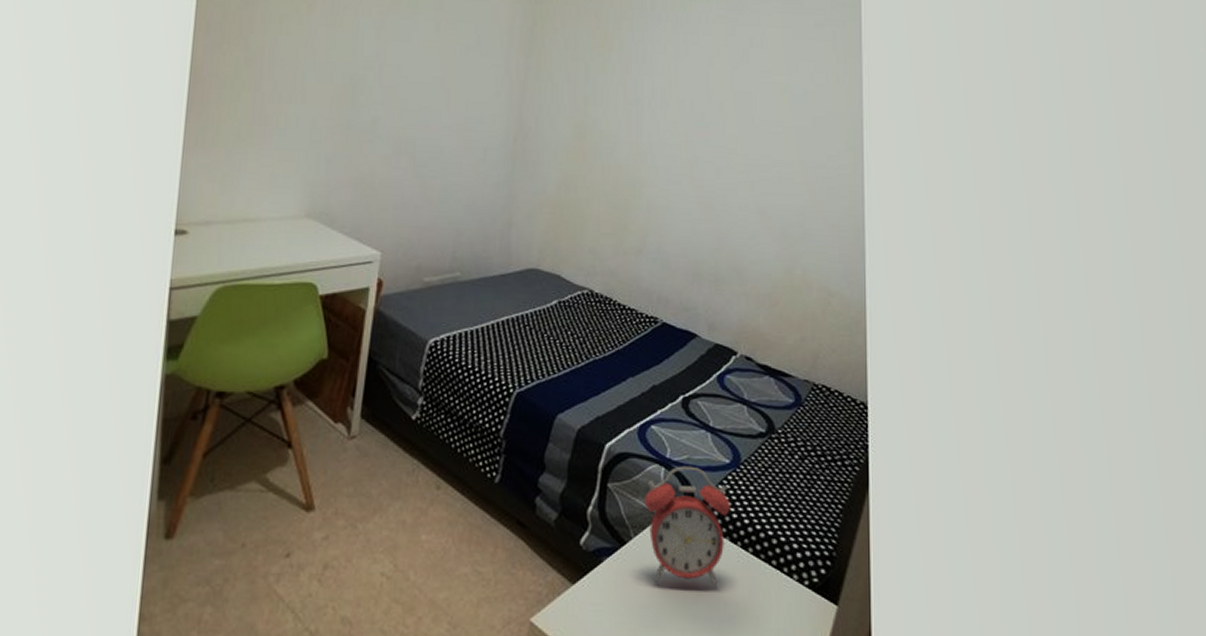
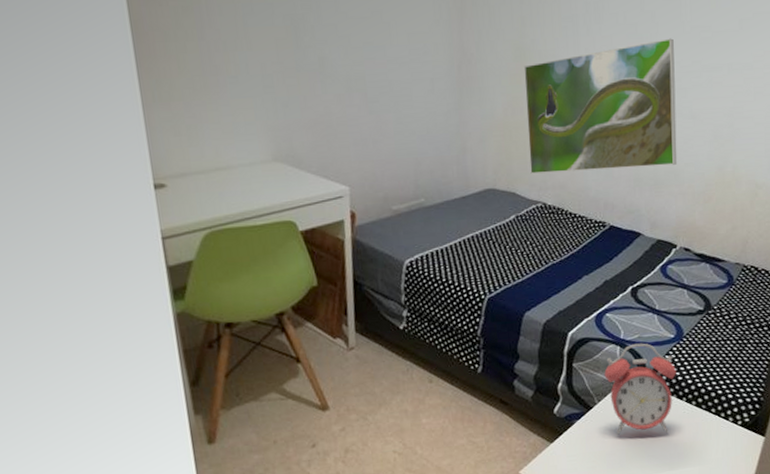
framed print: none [579,130,742,262] -> present [523,38,677,174]

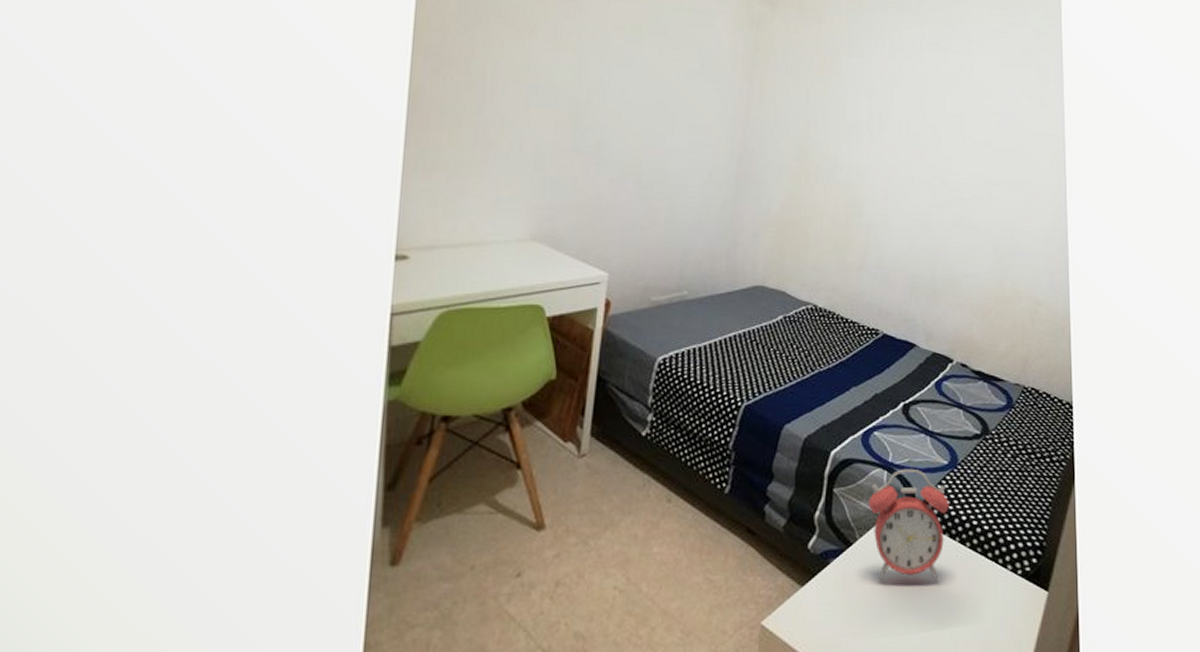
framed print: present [523,38,677,174] -> none [803,151,956,275]

